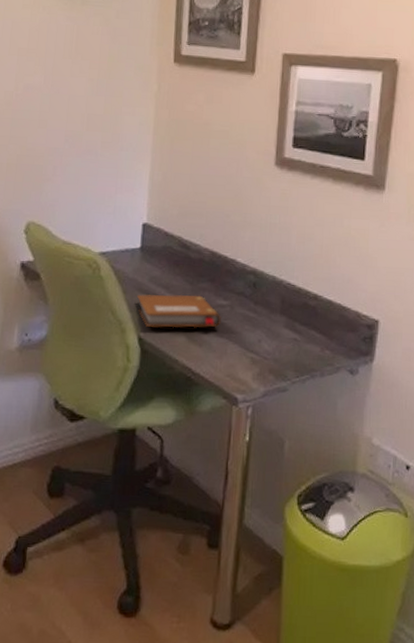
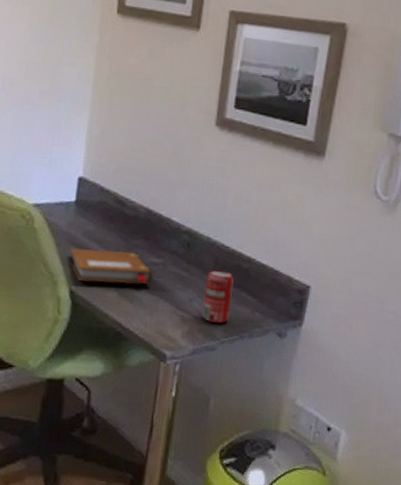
beverage can: none [271,309,302,363] -> present [201,270,234,323]

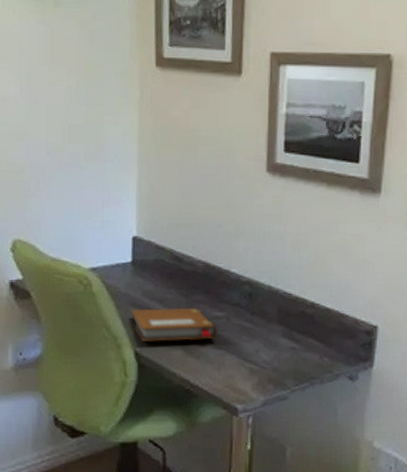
beverage can: present [201,270,234,323] -> none [269,318,299,372]

